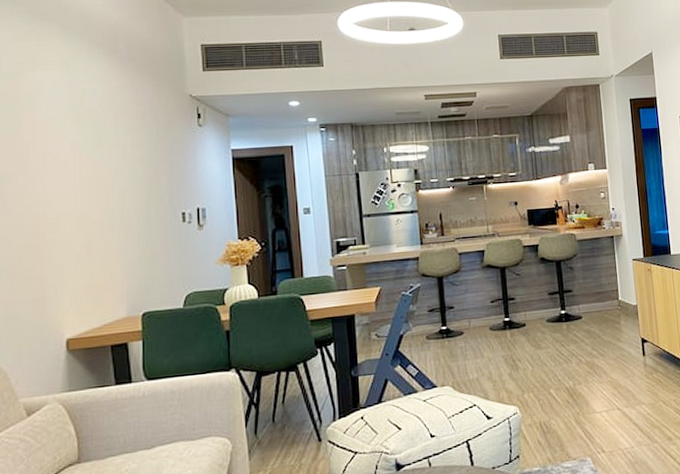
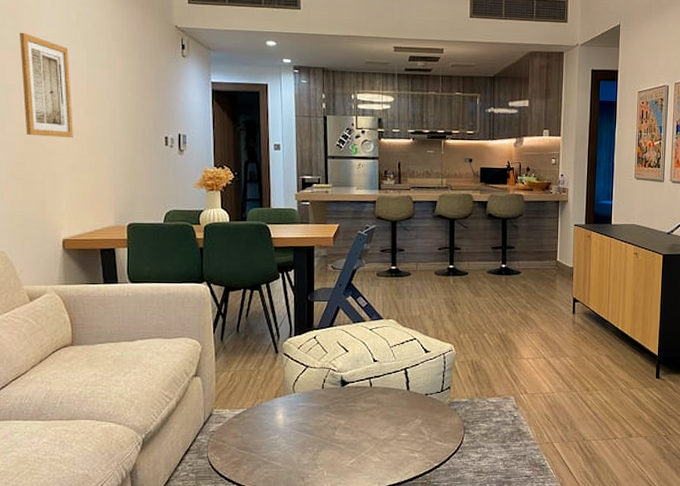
wall art: none [17,117,78,227] -> present [20,32,73,137]

